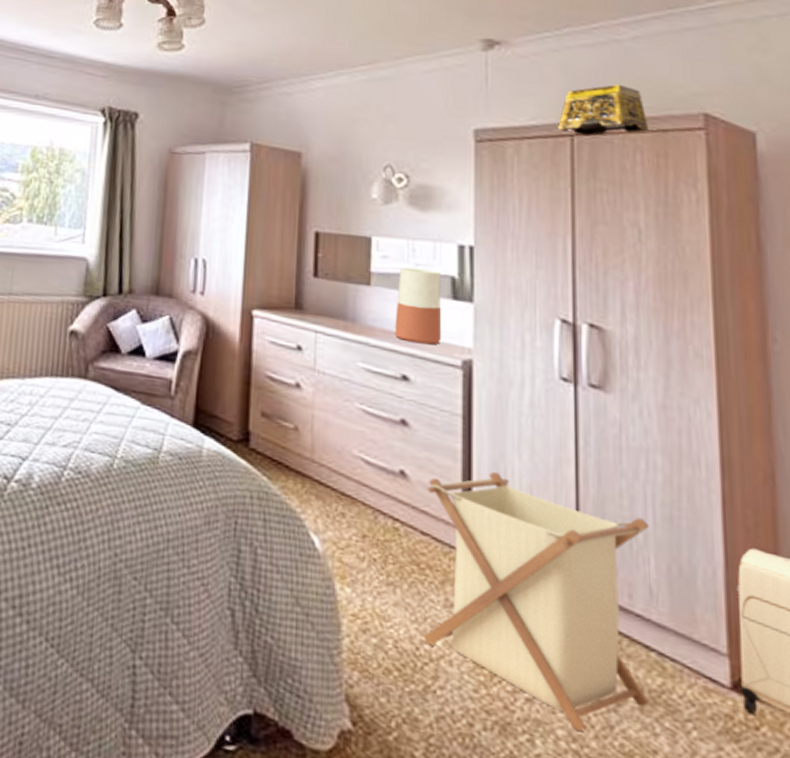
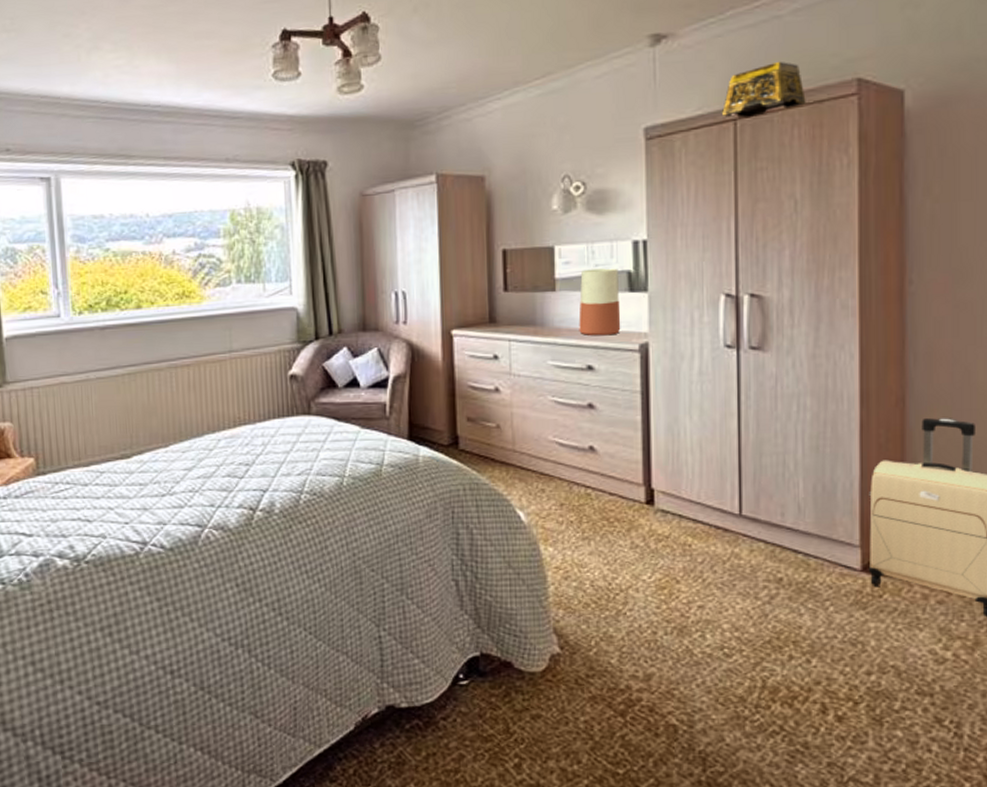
laundry basket: present [424,471,649,731] -> none [613,434,799,622]

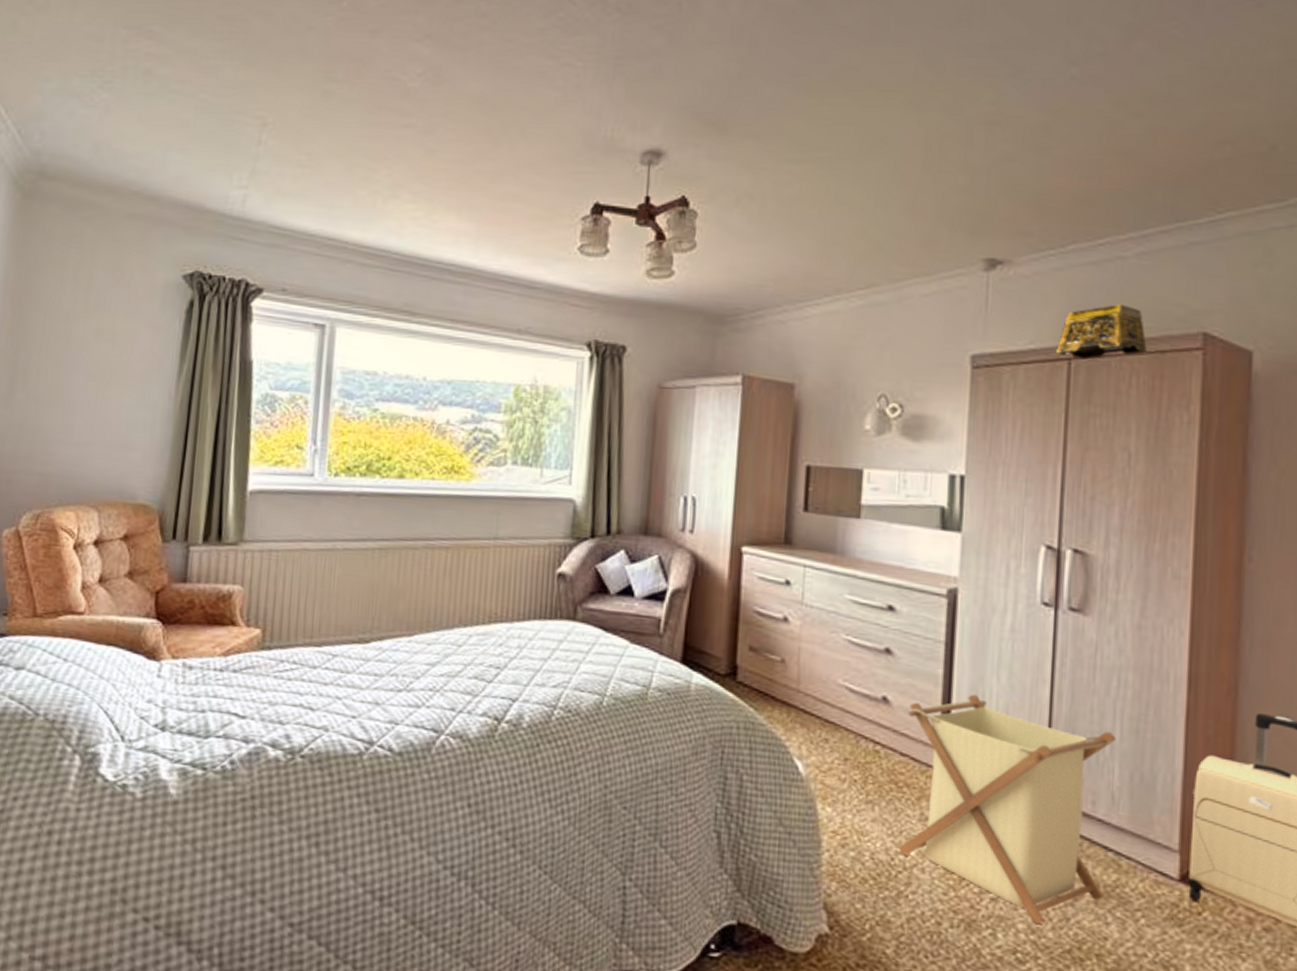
vase: present [579,268,621,336] -> none [882,499,931,575]
laundry basket: none [613,434,799,622] -> present [899,694,1116,924]

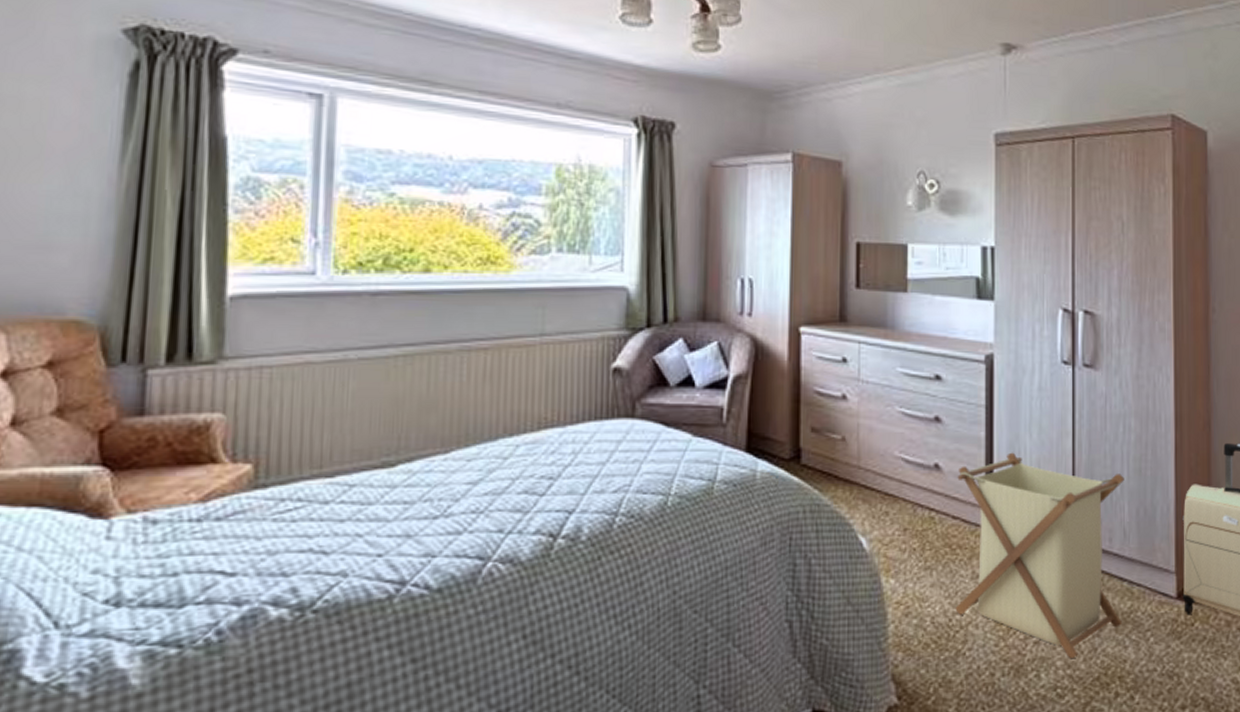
decorative box: present [1056,303,1147,360] -> none [1063,87,1131,138]

